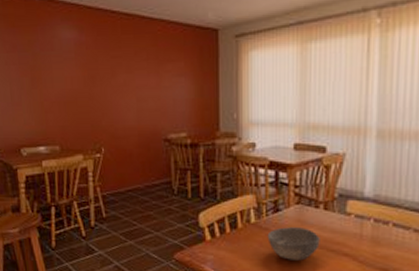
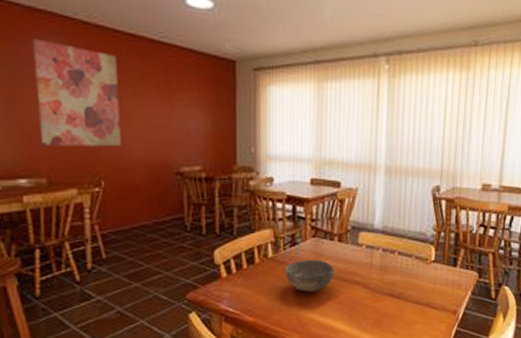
wall art: none [48,25,118,118] -> present [32,39,121,147]

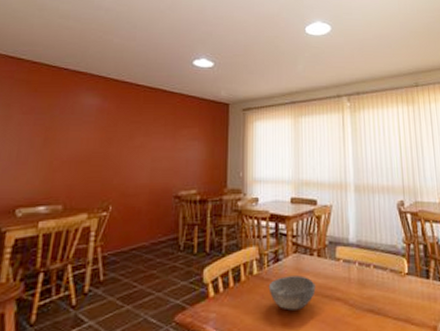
wall art: present [32,39,121,147] -> none [64,93,136,177]

